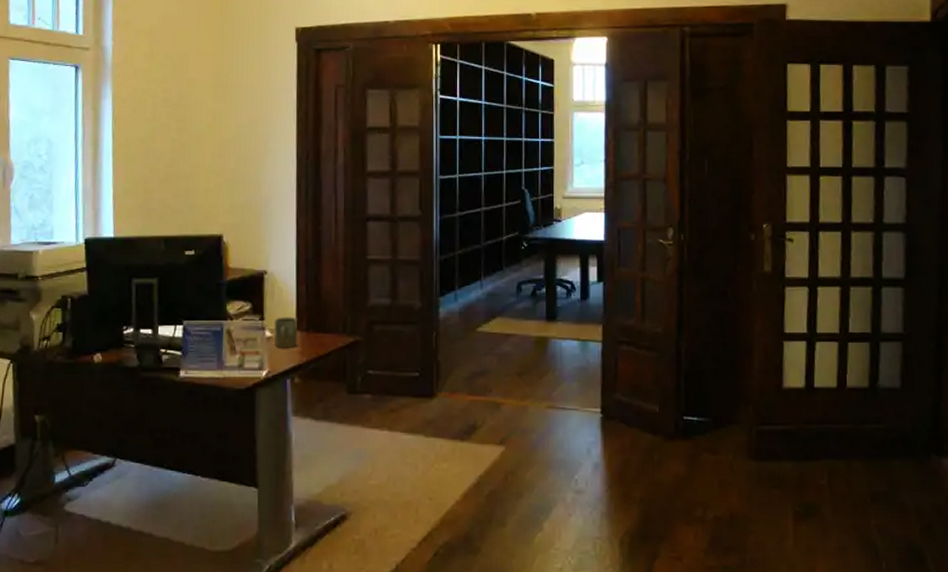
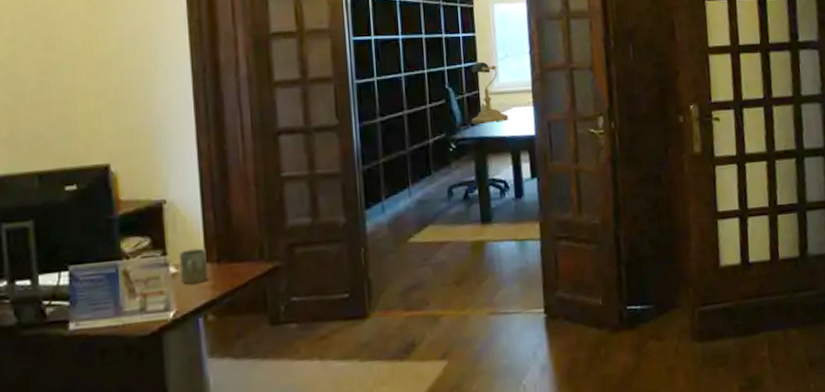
desk lamp: none [544,166,581,225] -> present [471,61,509,124]

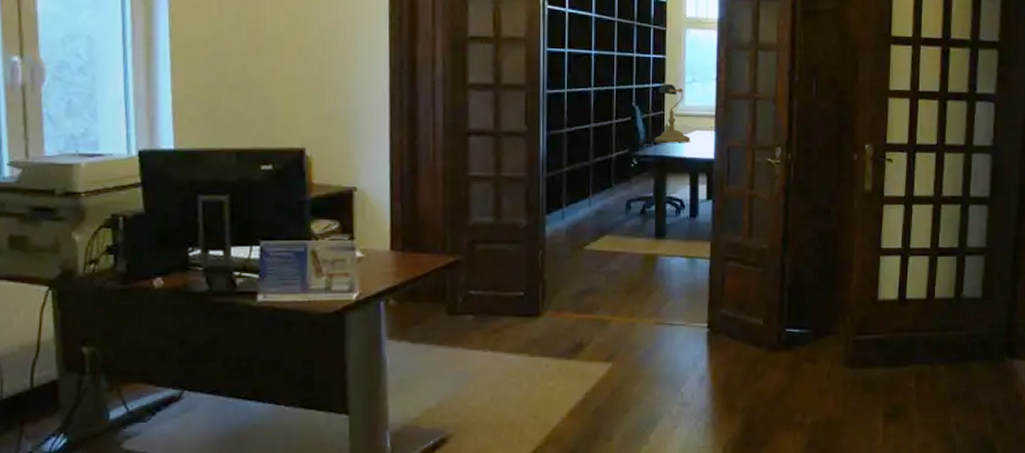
mug: present [178,248,209,285] -> none [365,236,393,269]

